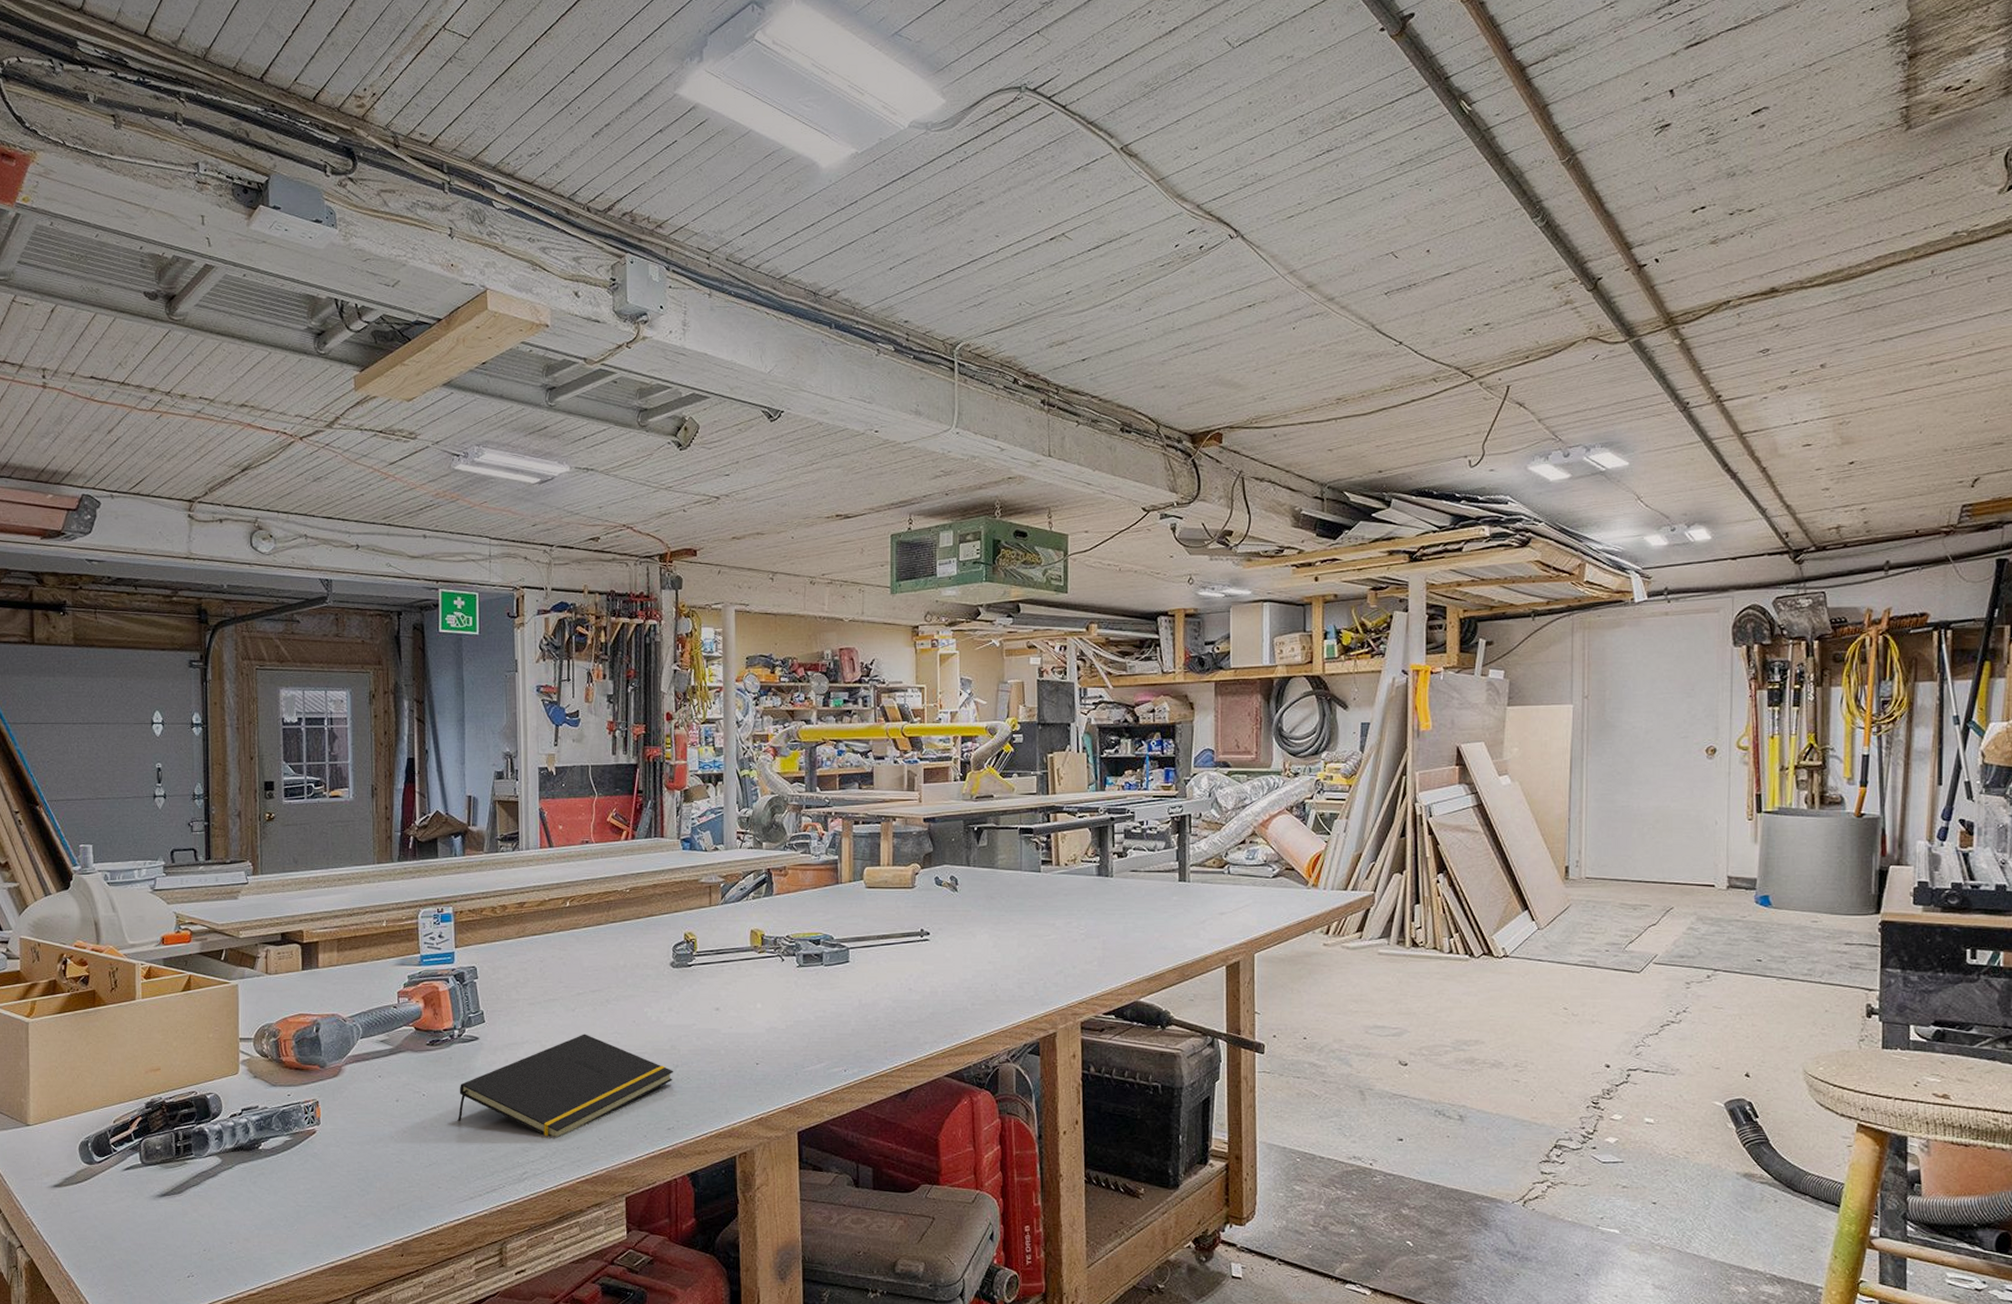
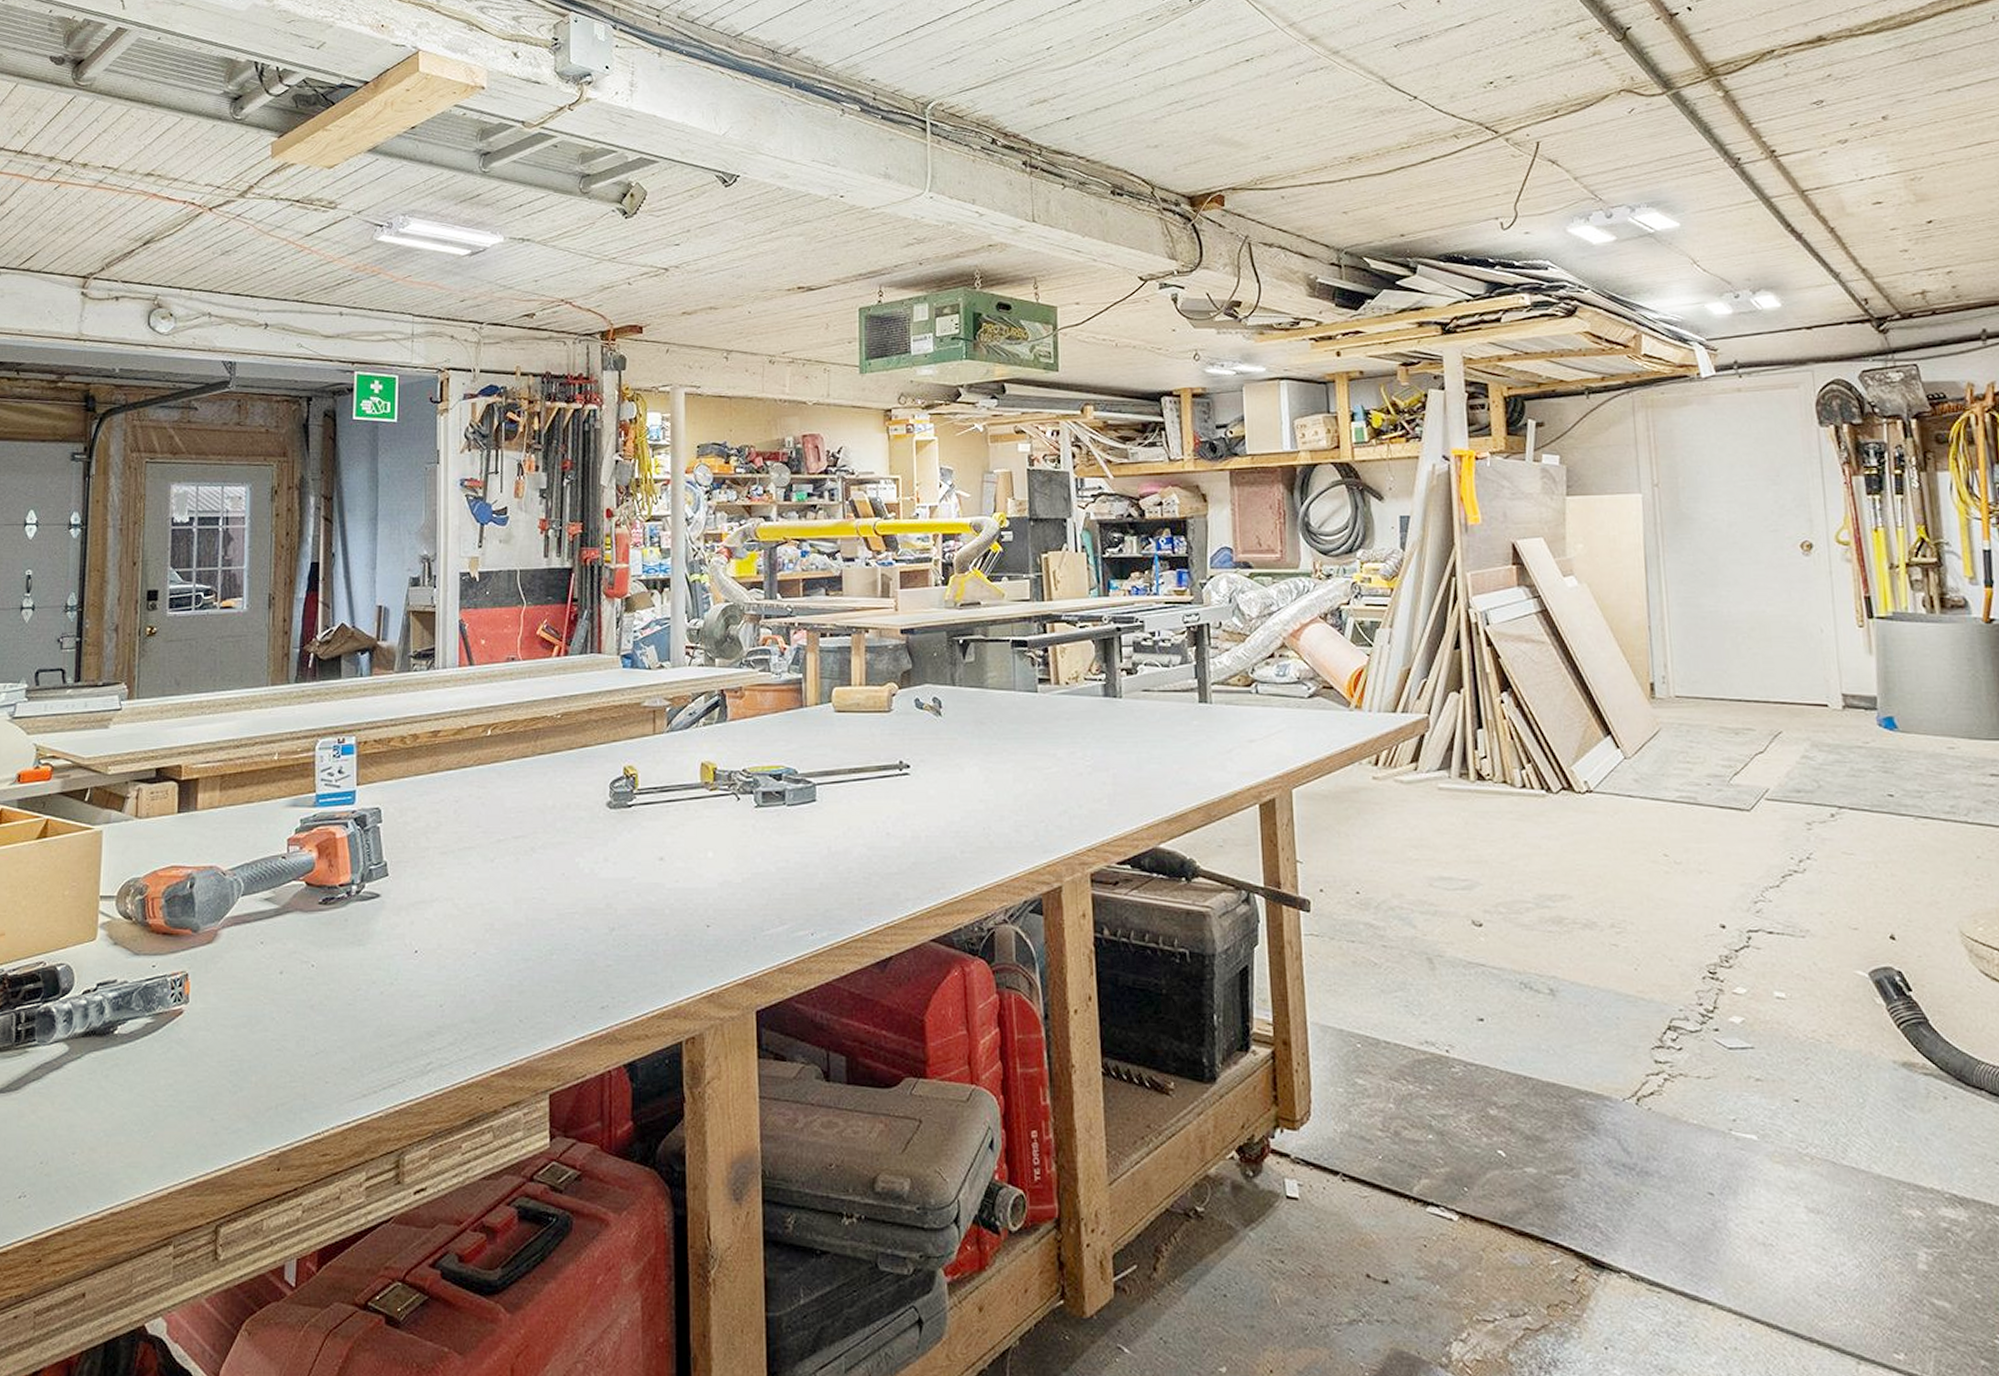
notepad: present [457,1034,674,1137] -> none [351,889,610,1018]

